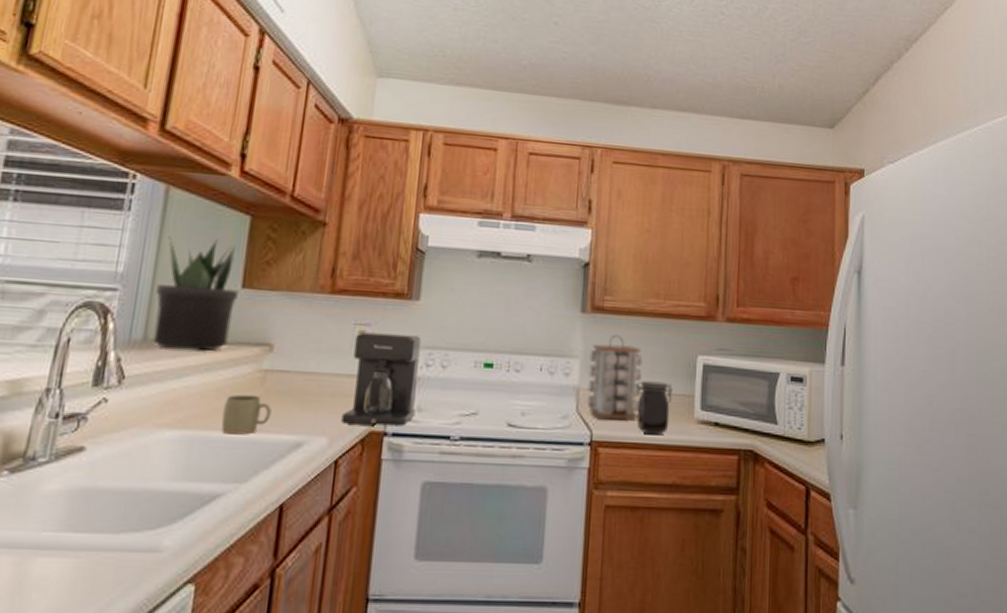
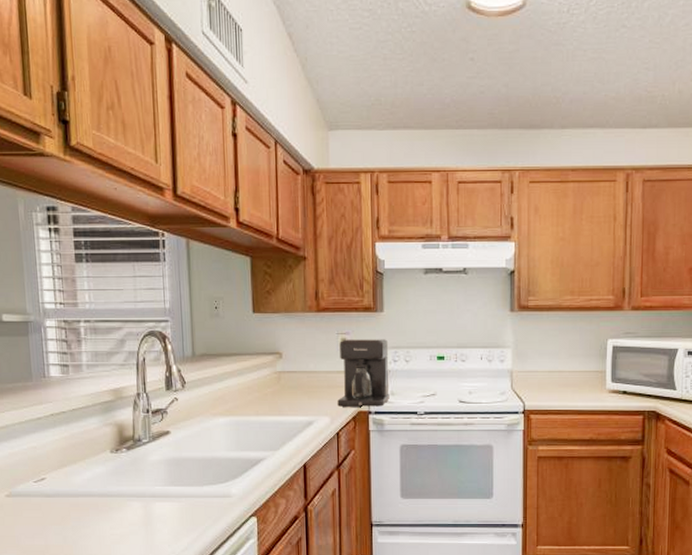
planter: present [153,236,238,352] -> none [195,278,251,361]
mug: present [221,394,272,435] -> none [254,390,288,418]
spice rack: present [586,334,643,421] -> none [519,327,562,394]
jar: present [635,381,673,434] -> none [557,362,588,402]

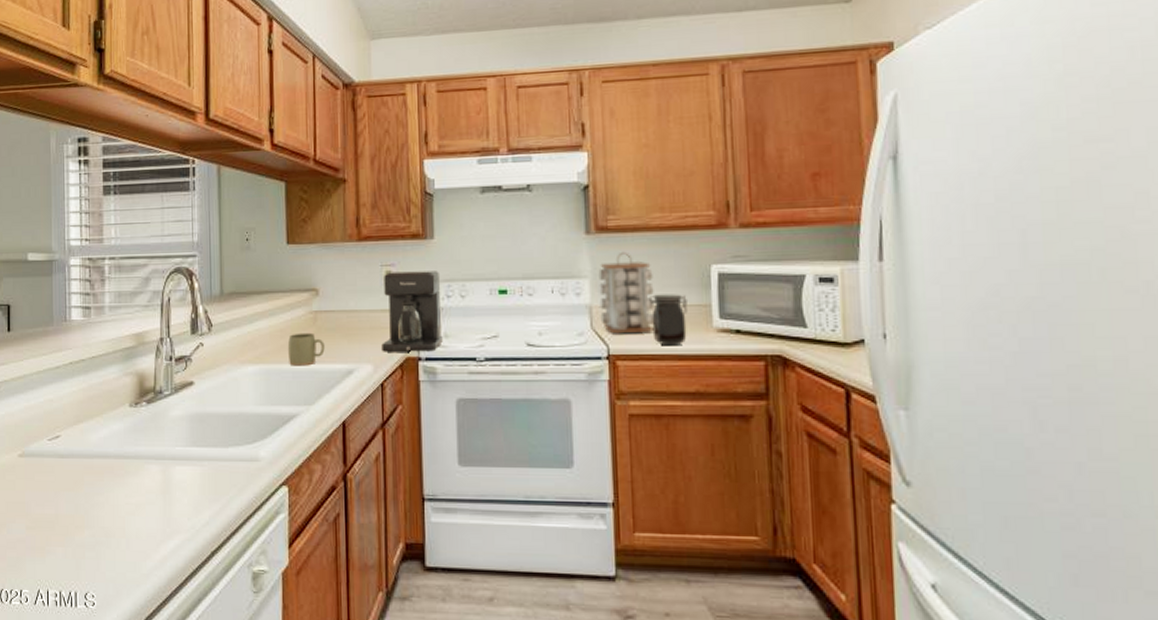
mug: none [254,390,288,418] -> present [287,332,325,366]
spice rack: none [519,327,562,394] -> present [598,251,655,334]
jar: none [557,362,588,402] -> present [648,294,688,345]

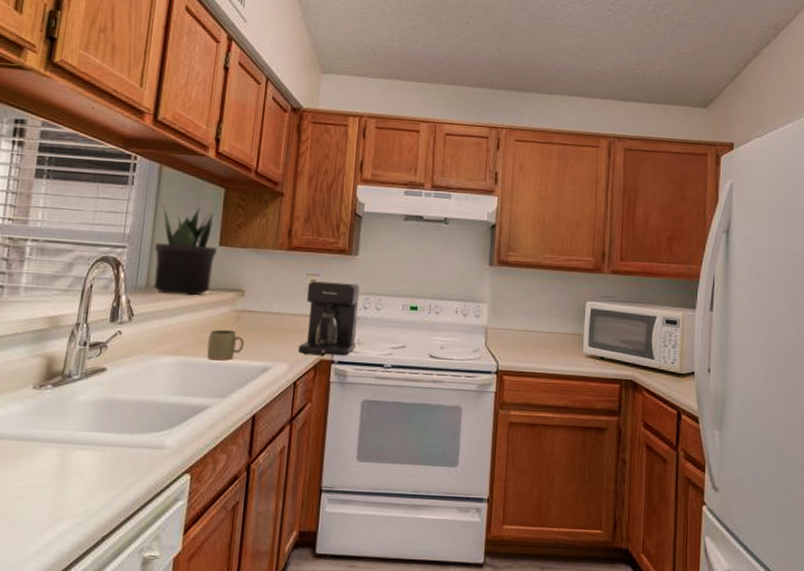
planter: none [224,206,285,301] -> present [153,205,217,296]
spice rack: present [598,251,655,334] -> none [494,283,540,354]
jar: present [648,294,688,345] -> none [534,322,565,366]

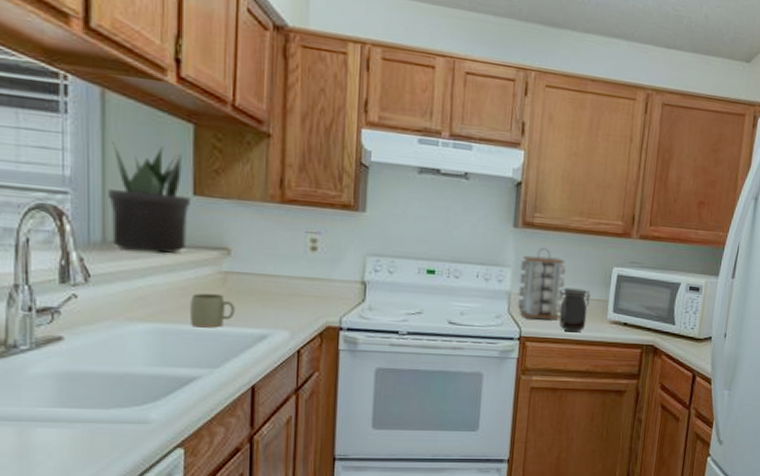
coffee maker: present [298,281,361,356] -> none [300,240,370,323]
spice rack: none [494,283,540,354] -> present [517,247,567,320]
jar: none [534,322,565,366] -> present [559,287,591,332]

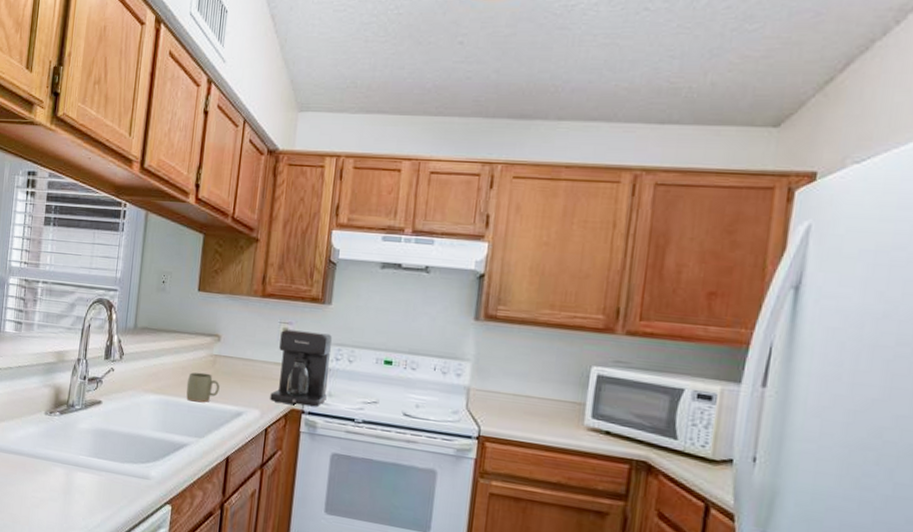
planter: present [108,141,190,254] -> none [140,250,196,339]
coffee maker: none [300,240,370,323] -> present [270,329,333,408]
spice rack: present [517,247,567,320] -> none [476,341,534,421]
jar: present [559,287,591,332] -> none [524,386,563,437]

